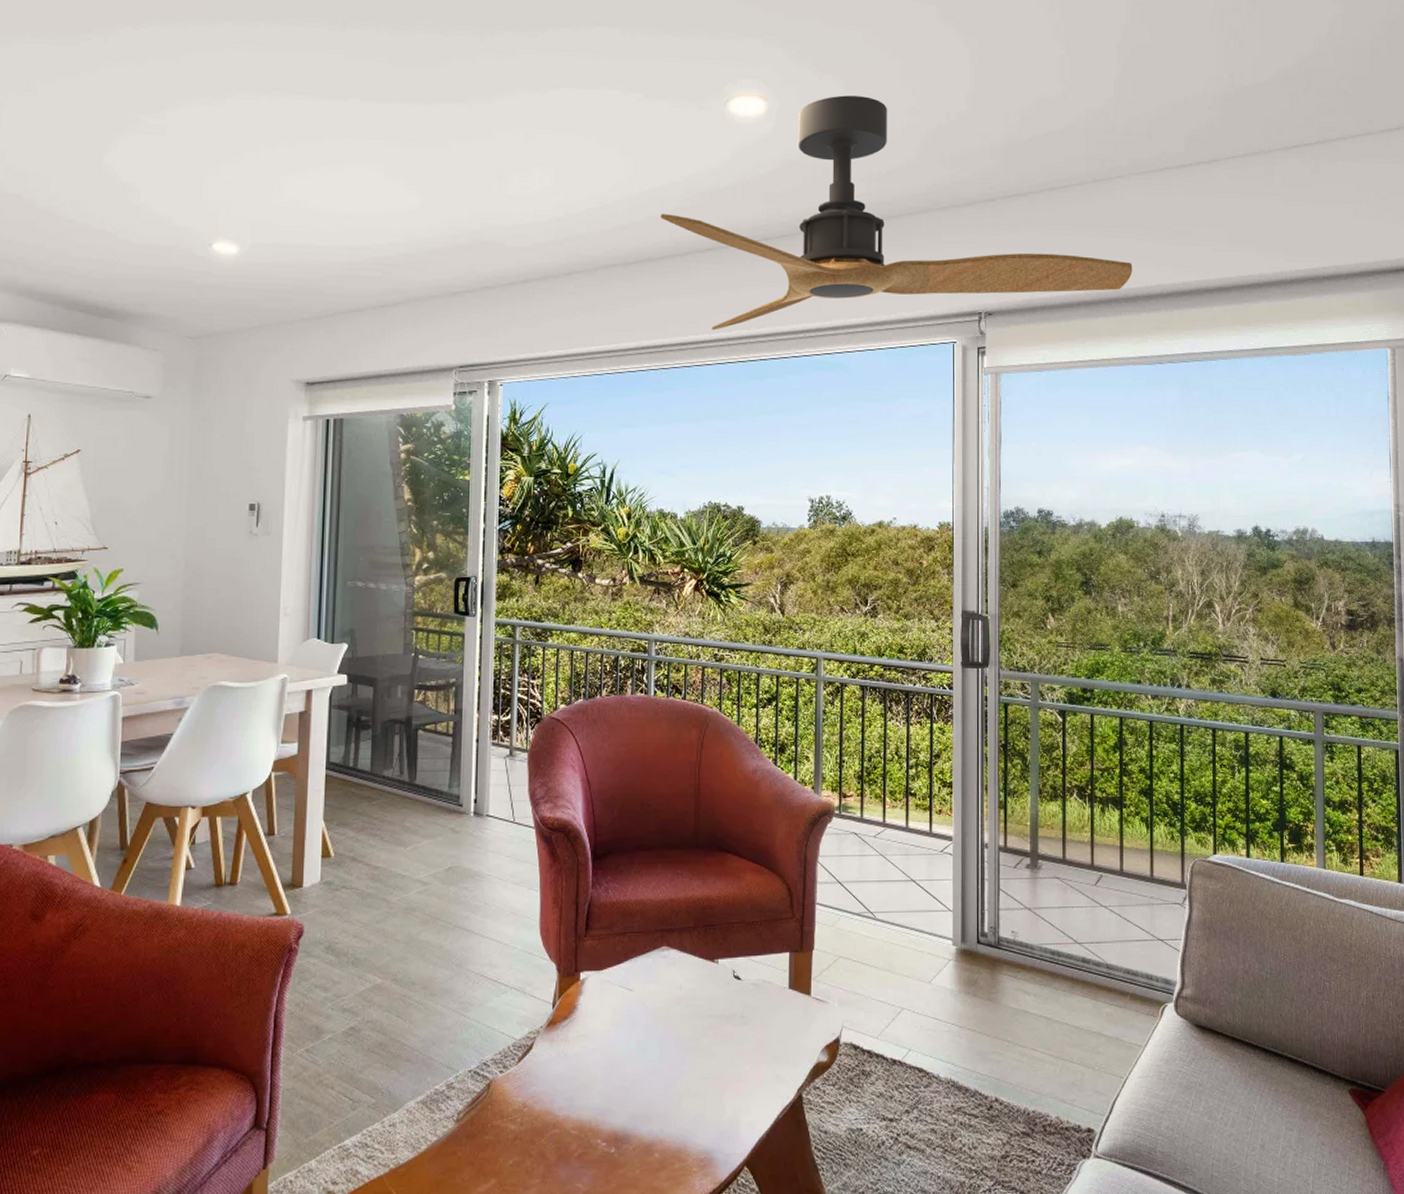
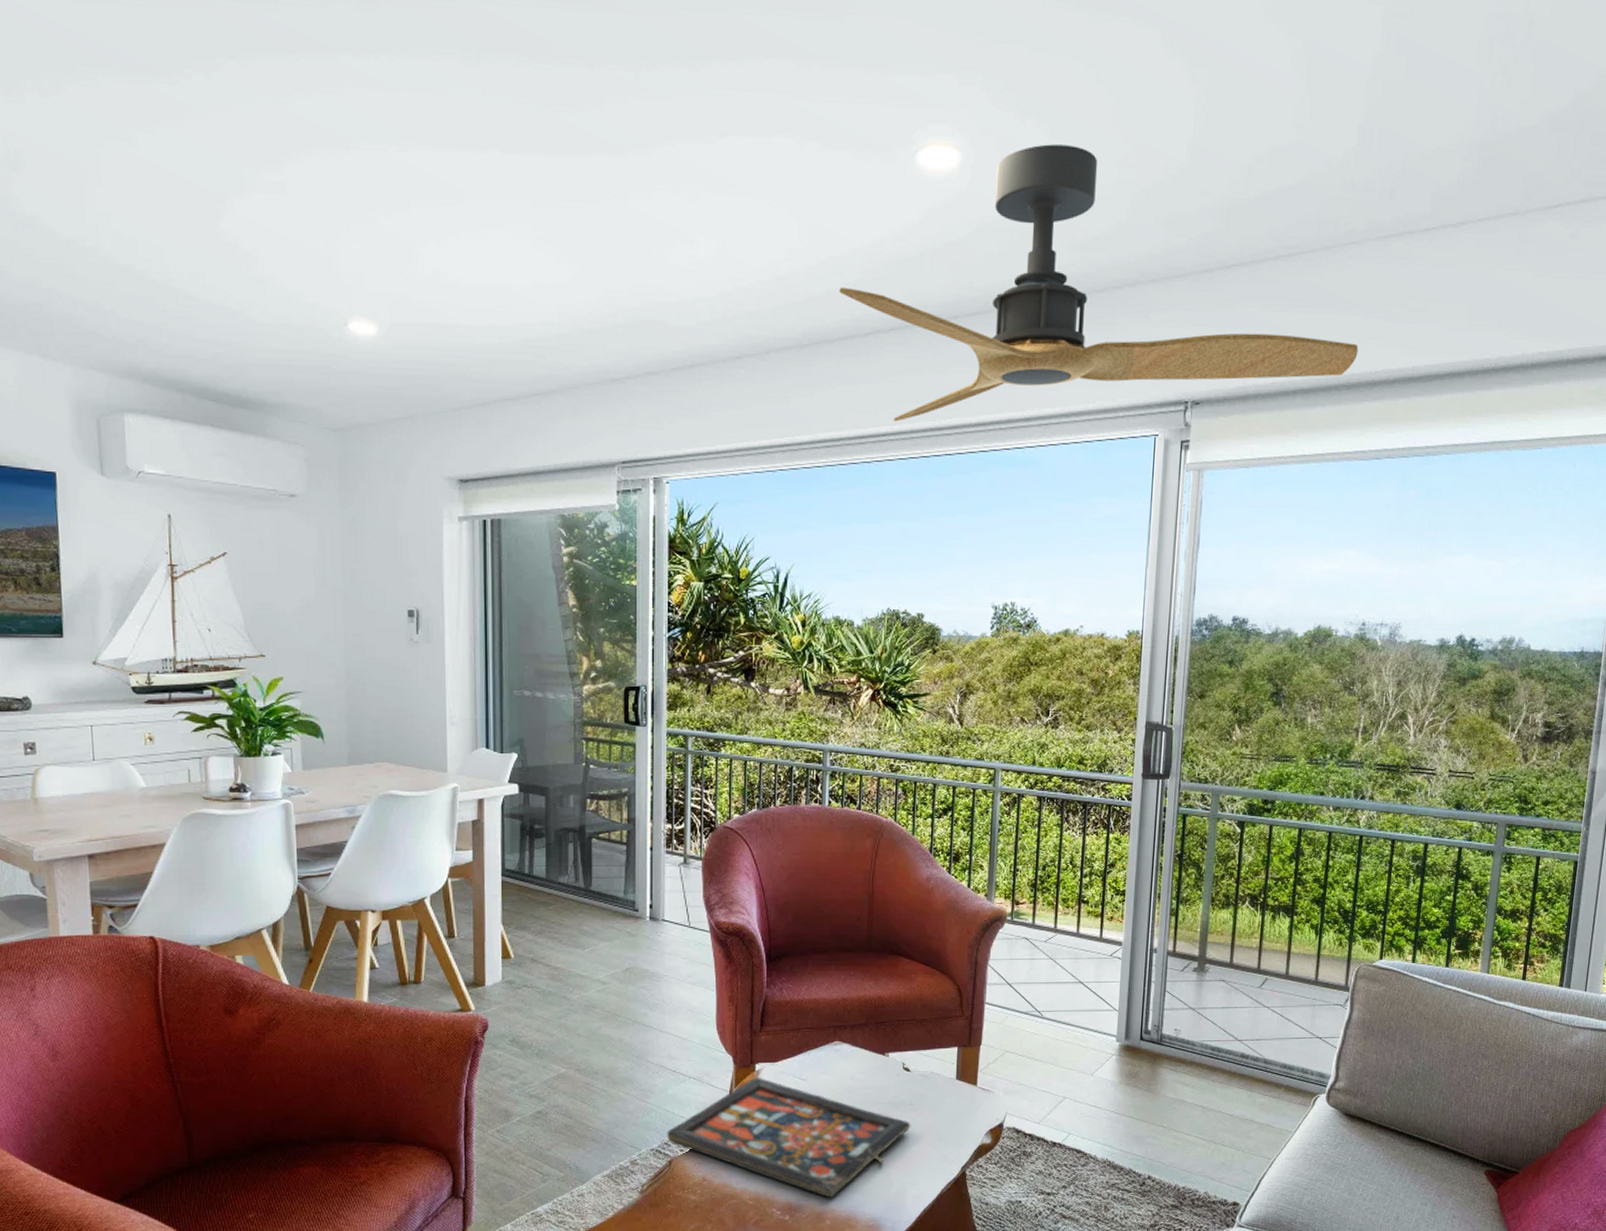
board game: none [486,987,743,1126] -> present [667,1077,911,1198]

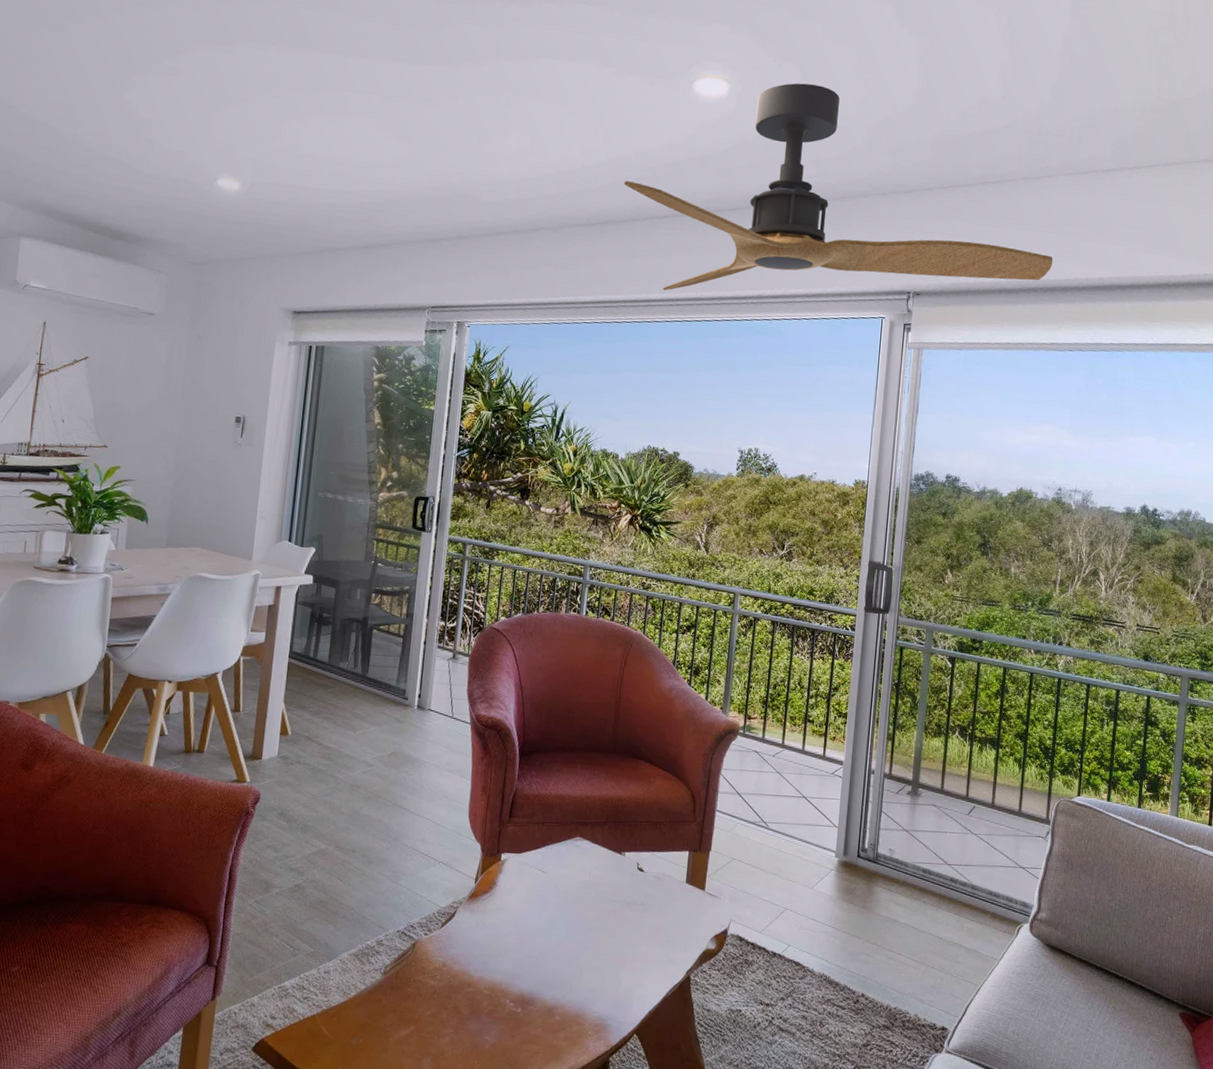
board game: present [667,1077,911,1198] -> none [413,866,642,993]

